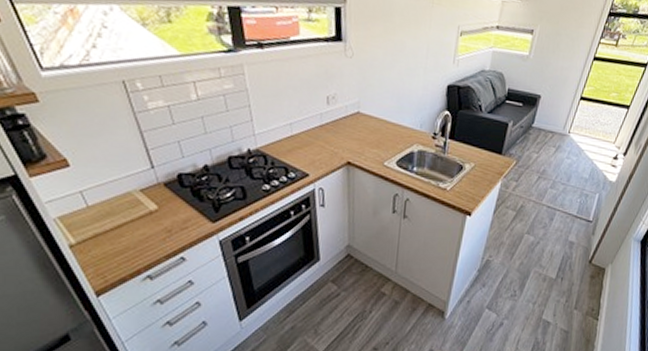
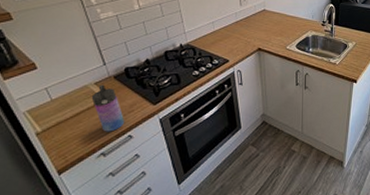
water bottle: none [136,192,177,251] -> present [91,84,125,132]

